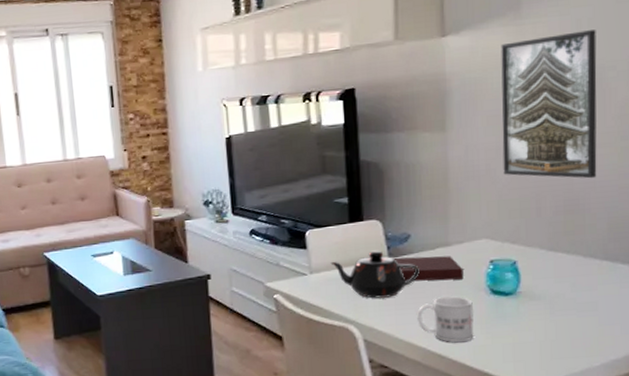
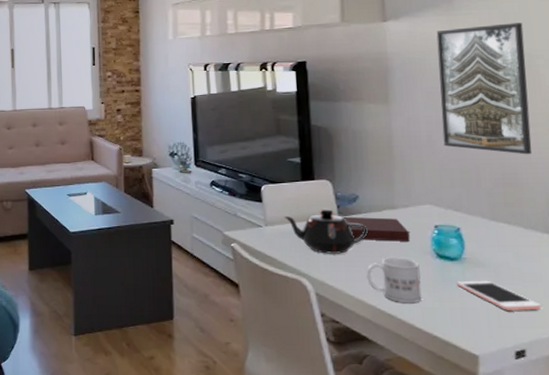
cell phone: none [511,313,596,342] -> present [457,280,542,311]

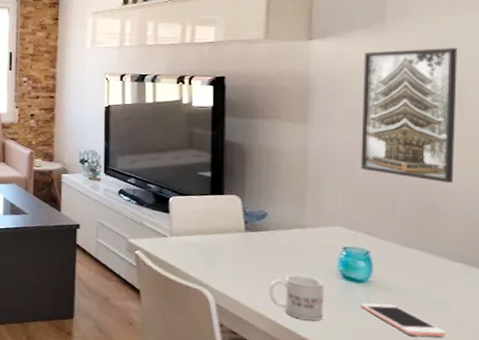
teapot: present [283,208,368,254] -> none [189,223,274,268]
notebook: present [343,216,410,242] -> none [250,232,317,261]

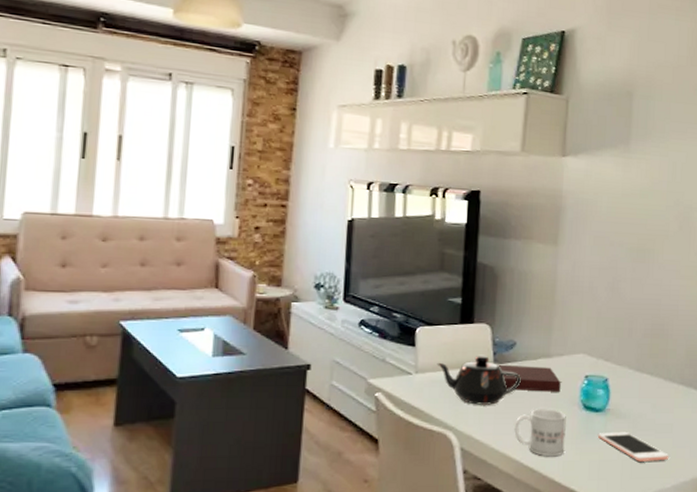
teapot: none [189,223,274,268] -> present [435,354,521,405]
notebook: none [250,232,317,261] -> present [498,364,561,392]
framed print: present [361,48,458,184] -> none [603,172,687,307]

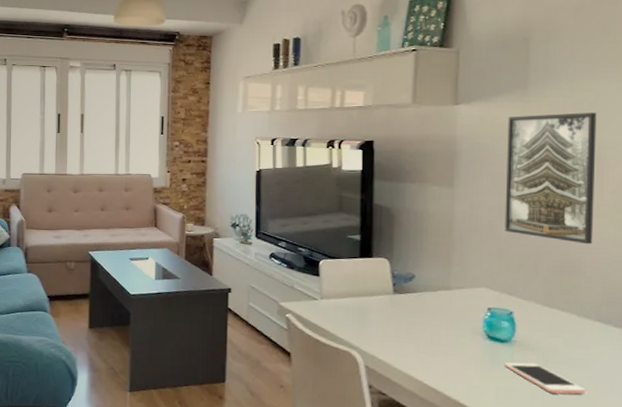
teapot: present [435,354,521,405] -> none [338,285,421,330]
notebook: present [498,364,561,392] -> none [398,294,462,322]
mug: present [514,407,566,457] -> none [416,335,469,381]
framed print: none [603,172,687,307] -> present [504,112,597,245]

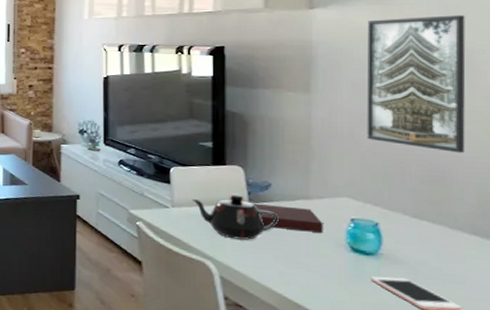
teapot: none [338,285,421,330] -> present [191,193,279,240]
notebook: none [398,294,462,322] -> present [253,203,323,233]

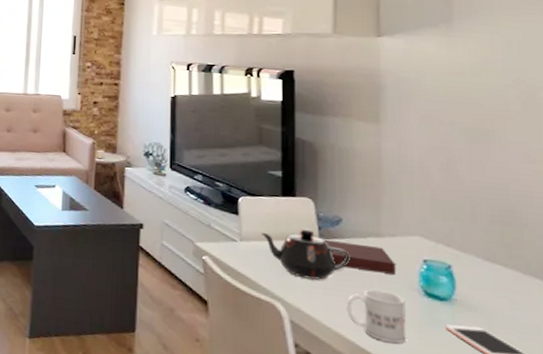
mug: none [275,246,332,295] -> present [347,289,406,344]
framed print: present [366,15,466,154] -> none [433,50,534,194]

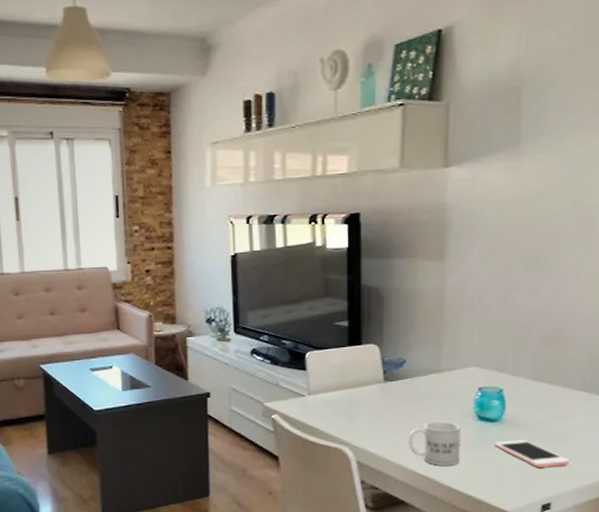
teapot: present [259,228,350,280] -> none [327,374,412,421]
notebook: present [324,239,396,274] -> none [389,381,454,406]

